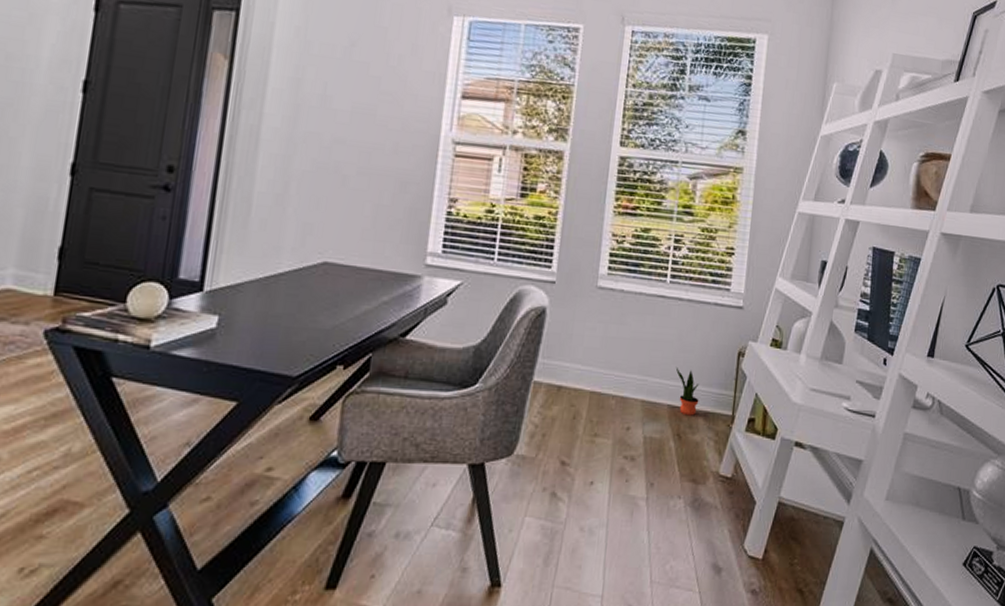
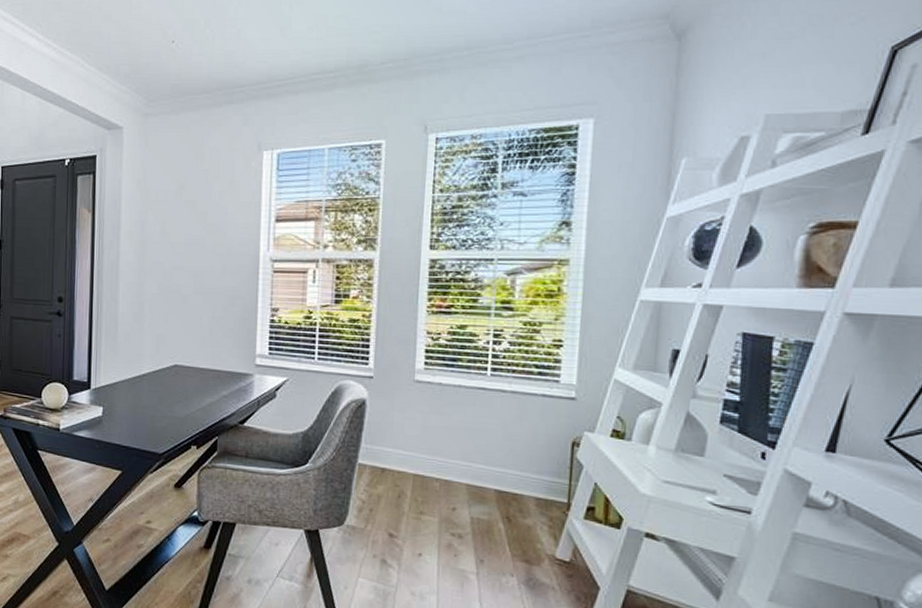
potted plant: present [676,368,700,416] -> none [502,455,529,501]

